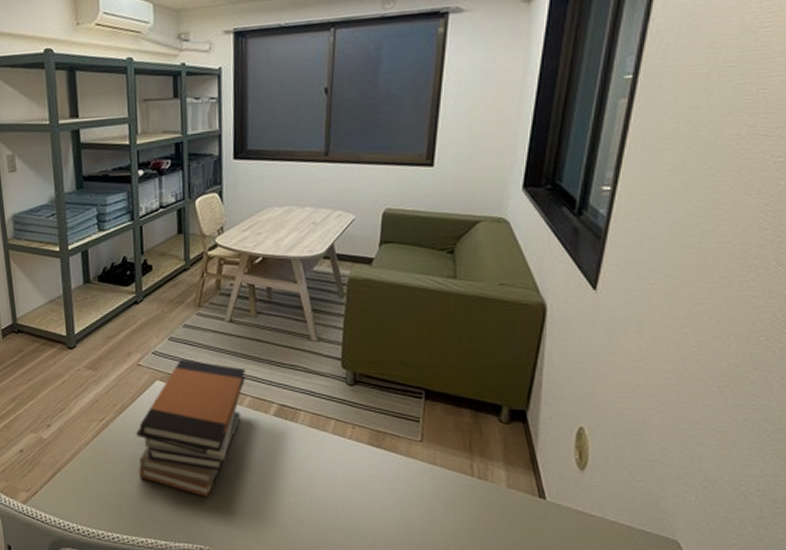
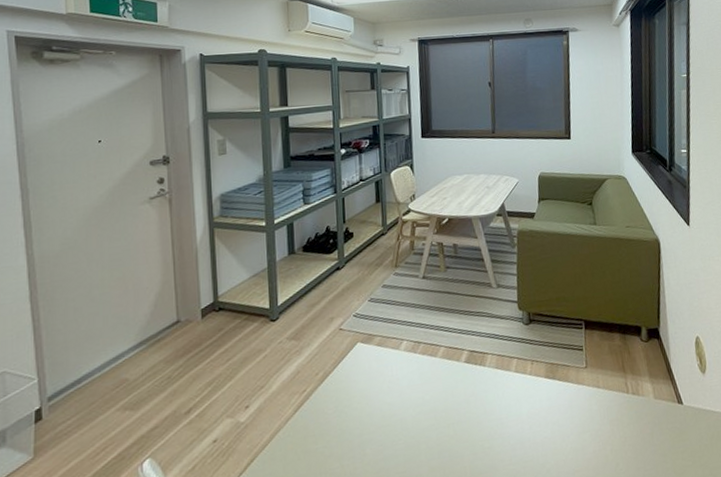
book stack: present [136,359,246,498] -> none [338,318,439,458]

